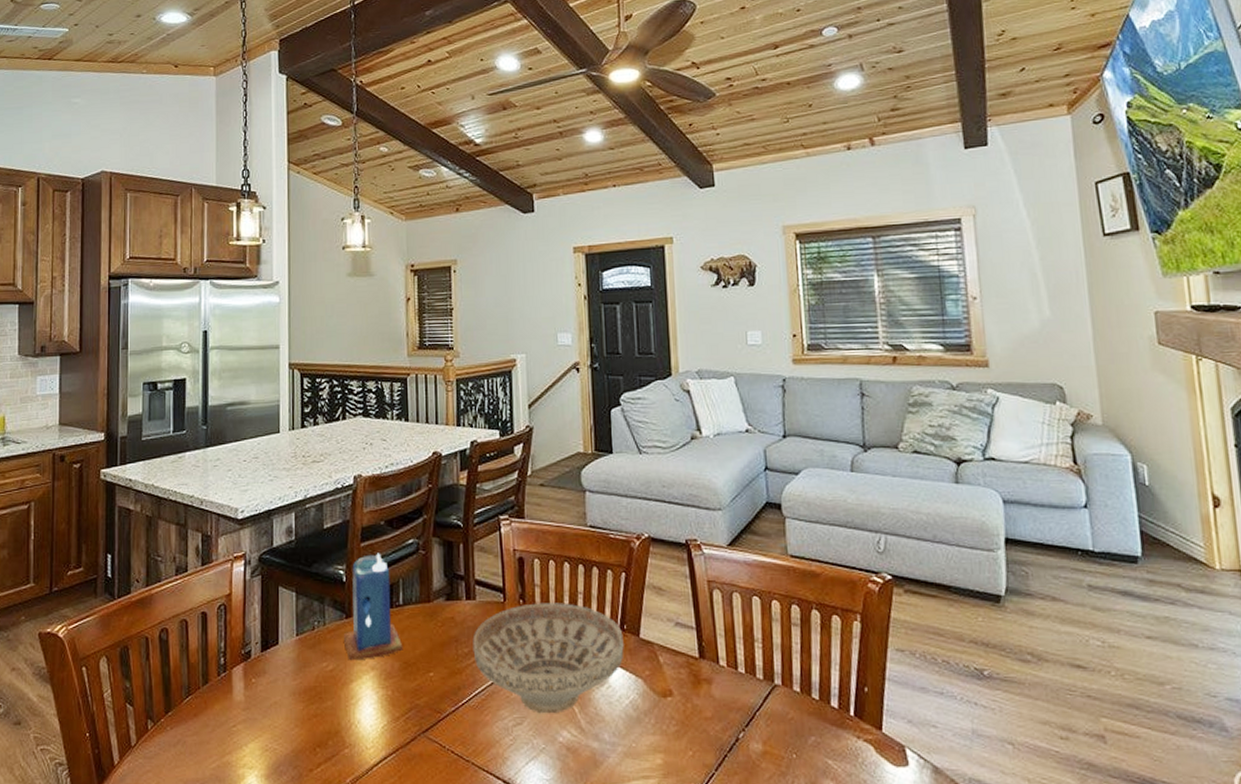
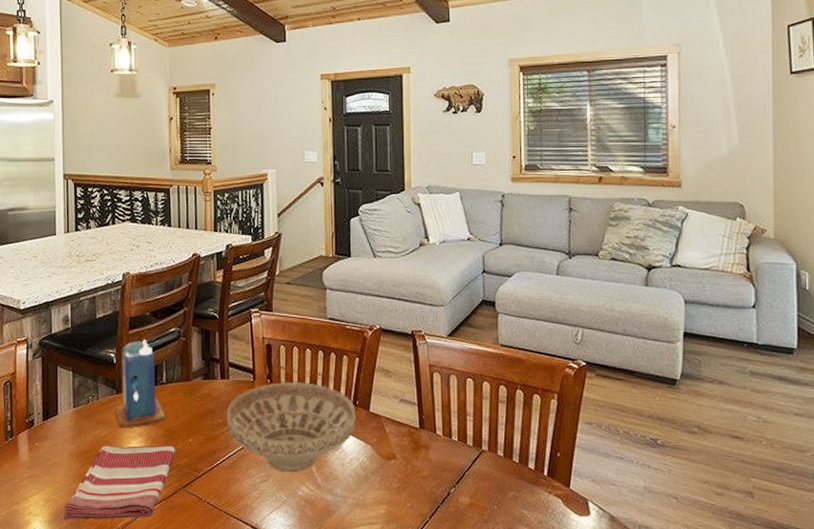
dish towel: none [283,680,414,774] -> present [63,444,176,520]

